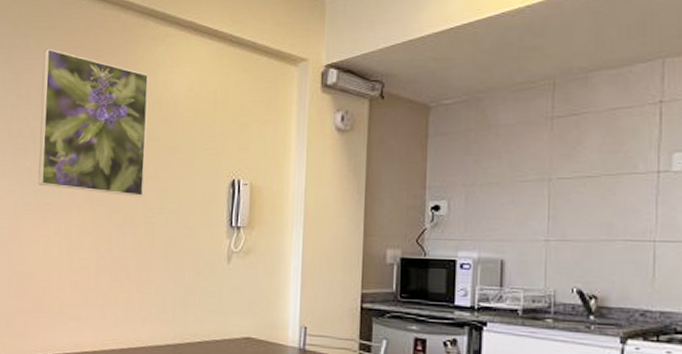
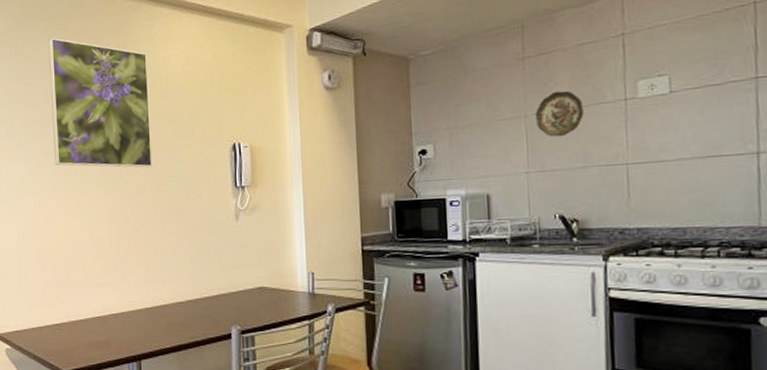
decorative plate: none [561,156,612,206] -> present [536,90,584,137]

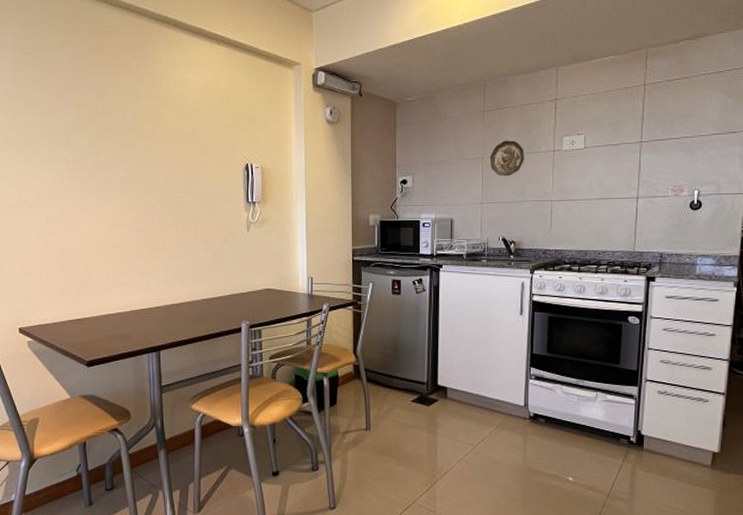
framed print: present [48,37,153,168] -> none [67,49,172,181]

